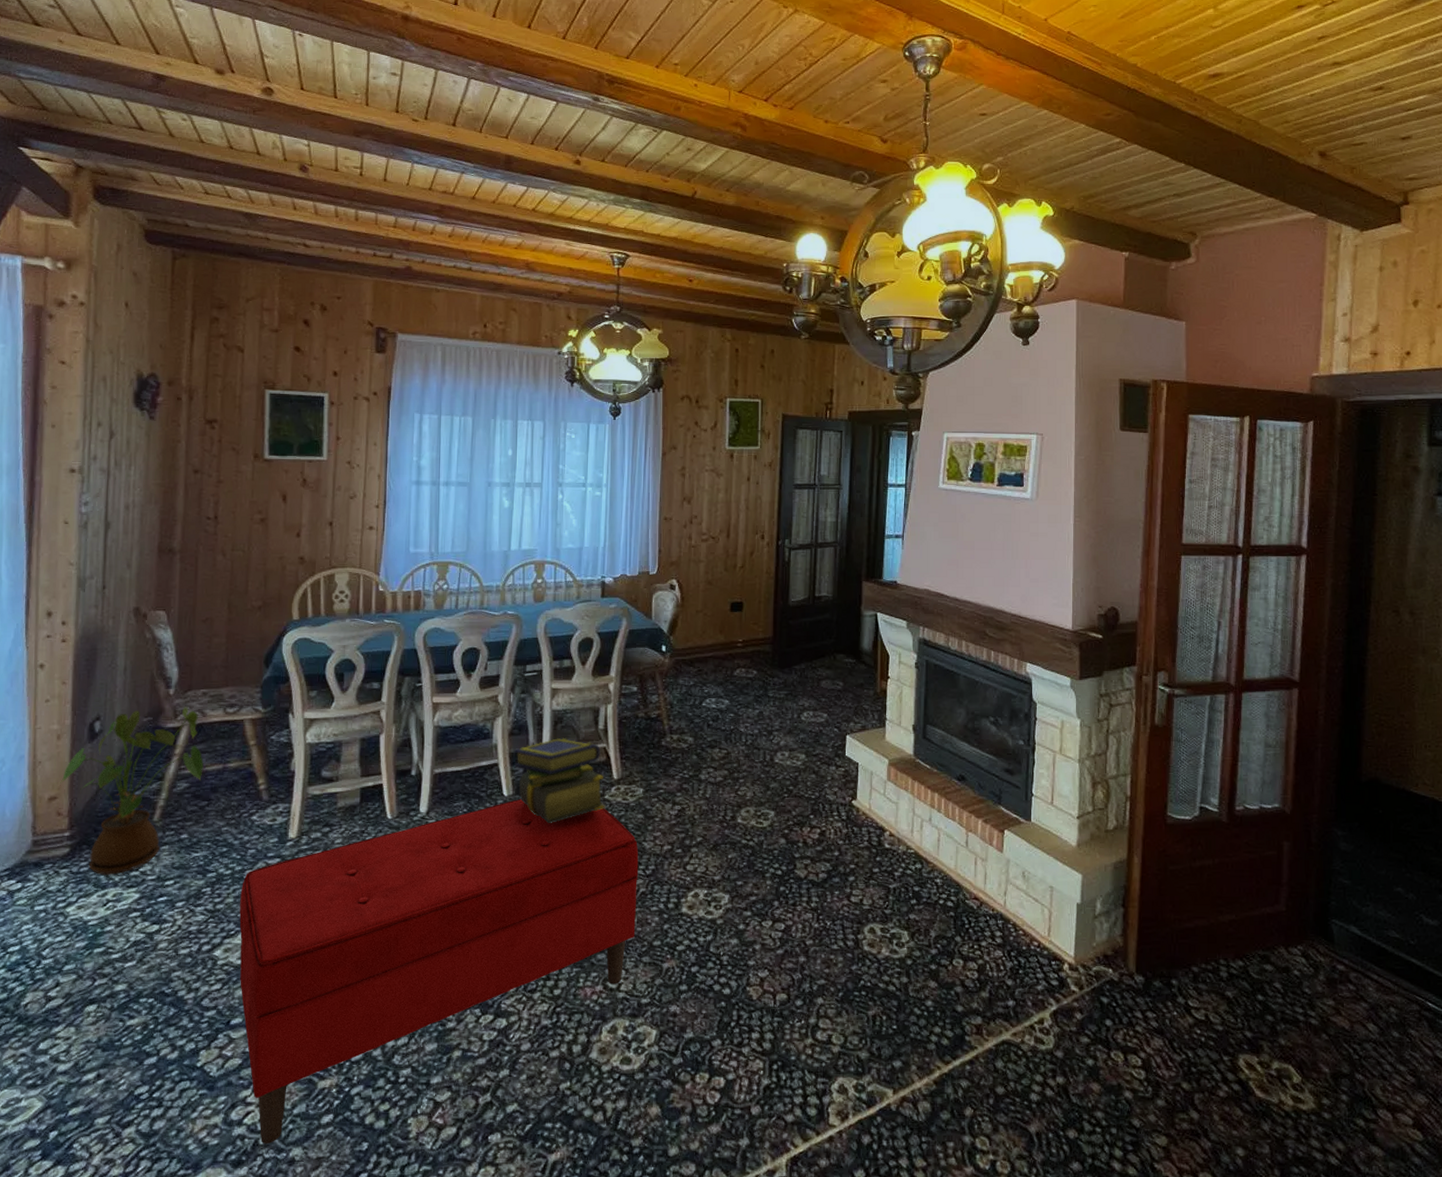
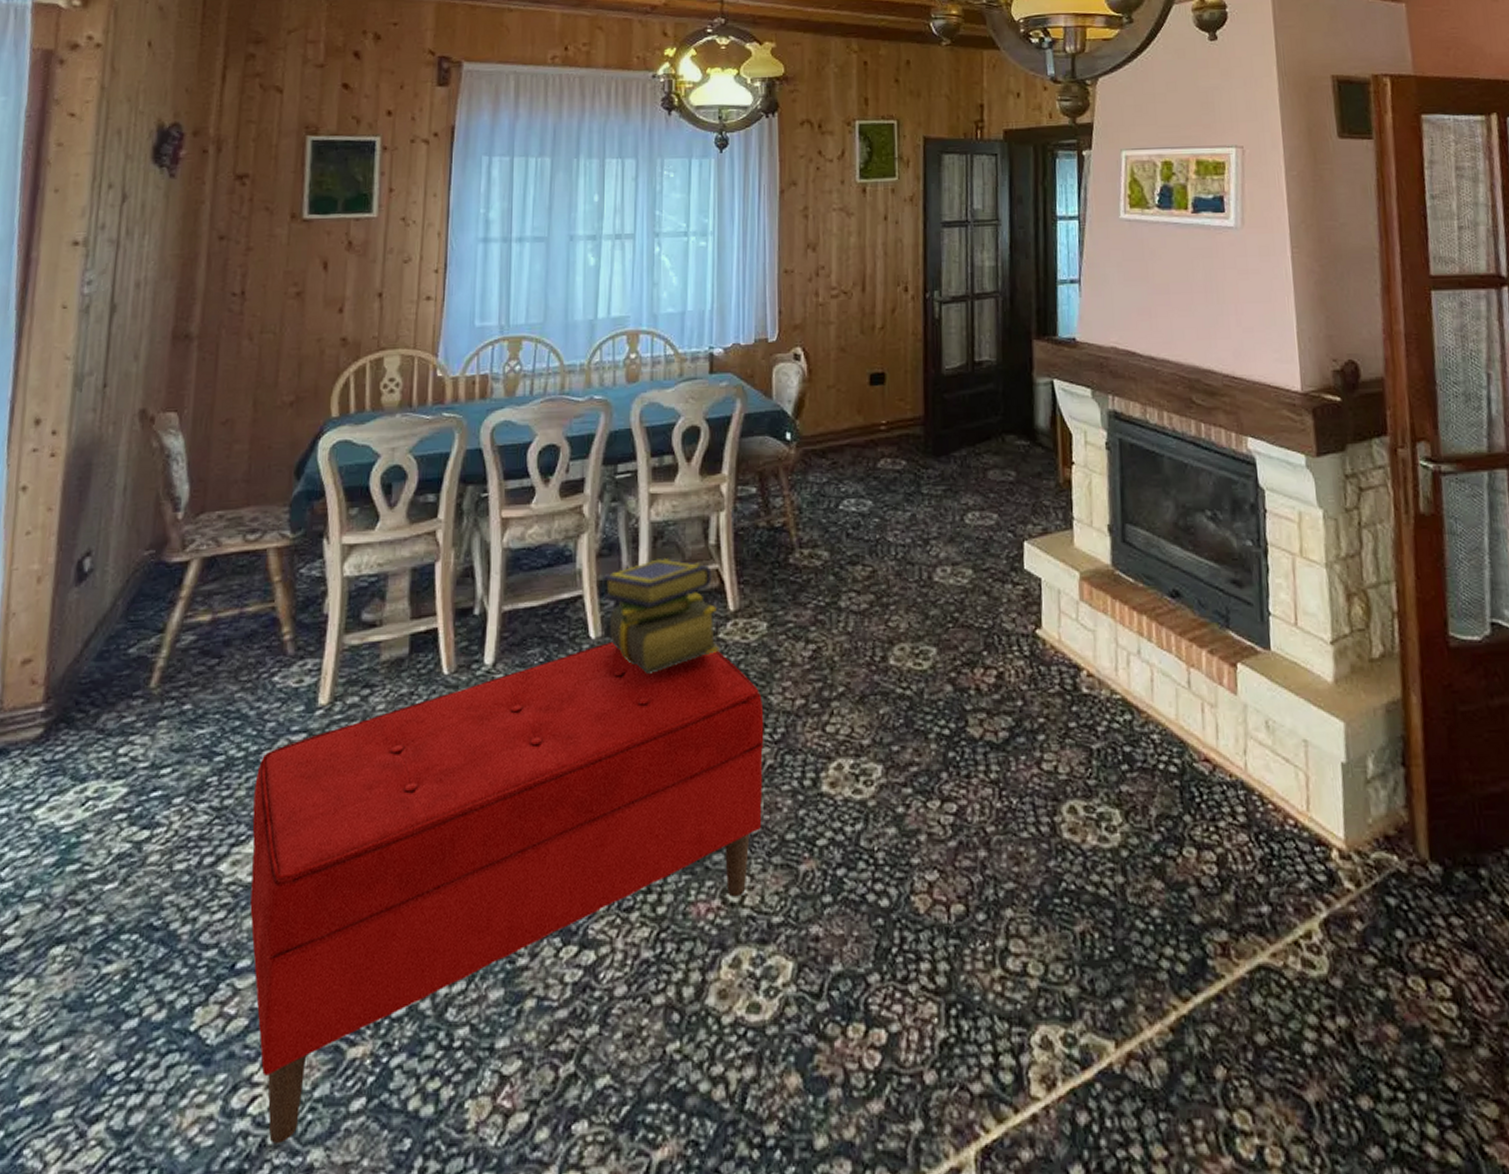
house plant: present [60,707,204,875] -> none [37,534,216,763]

